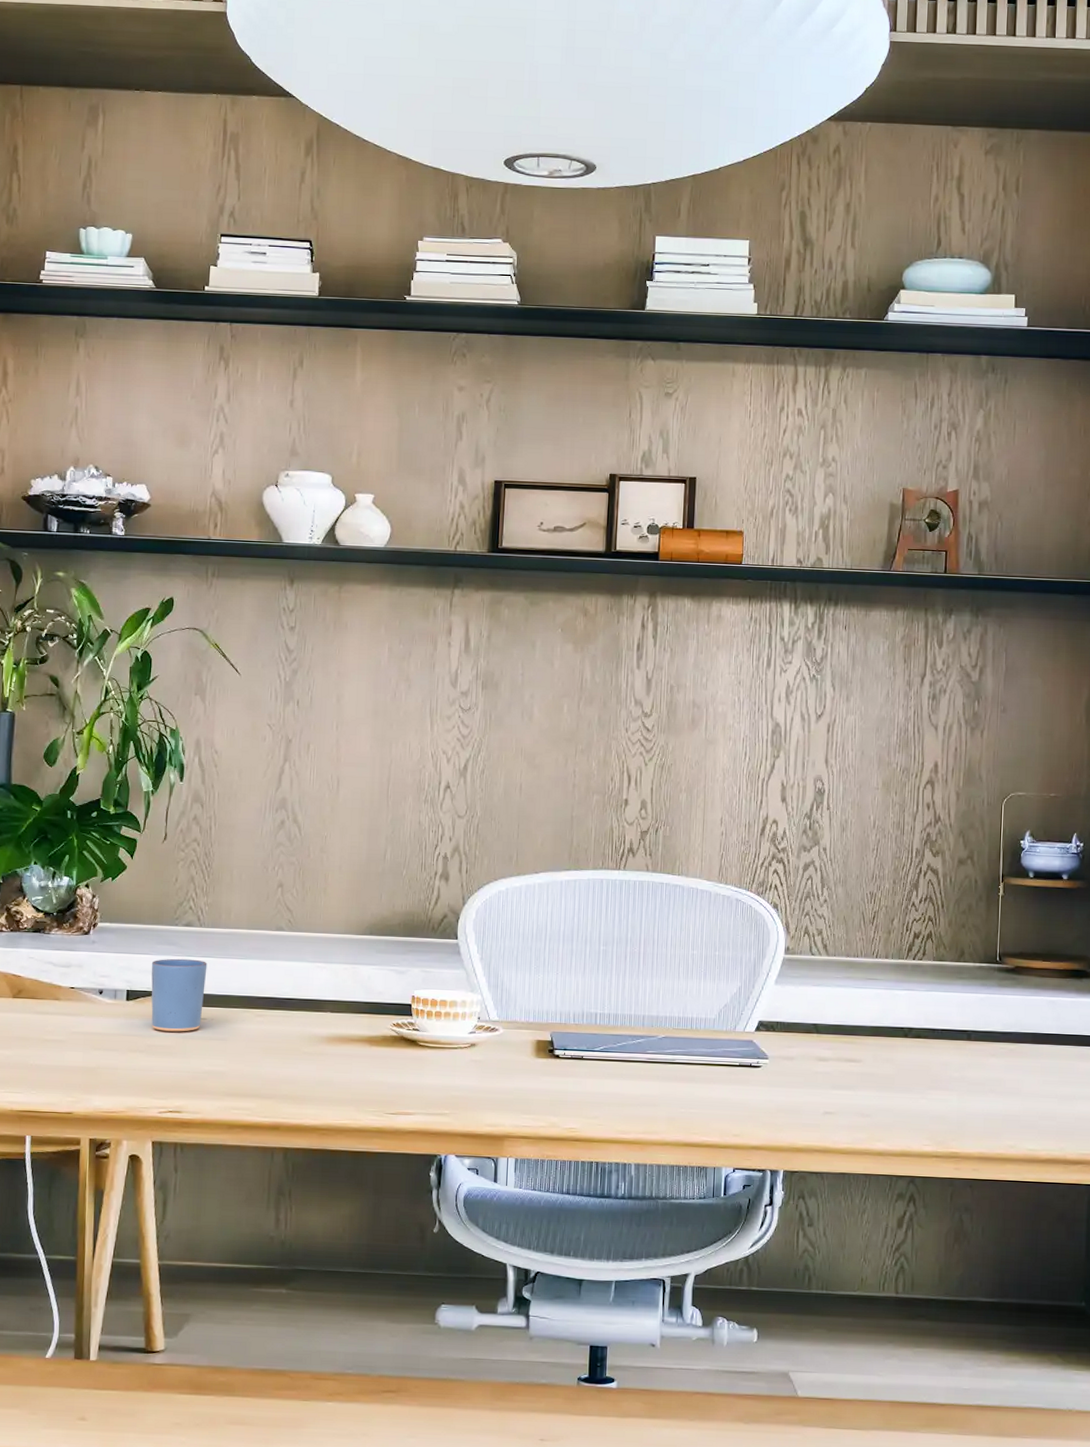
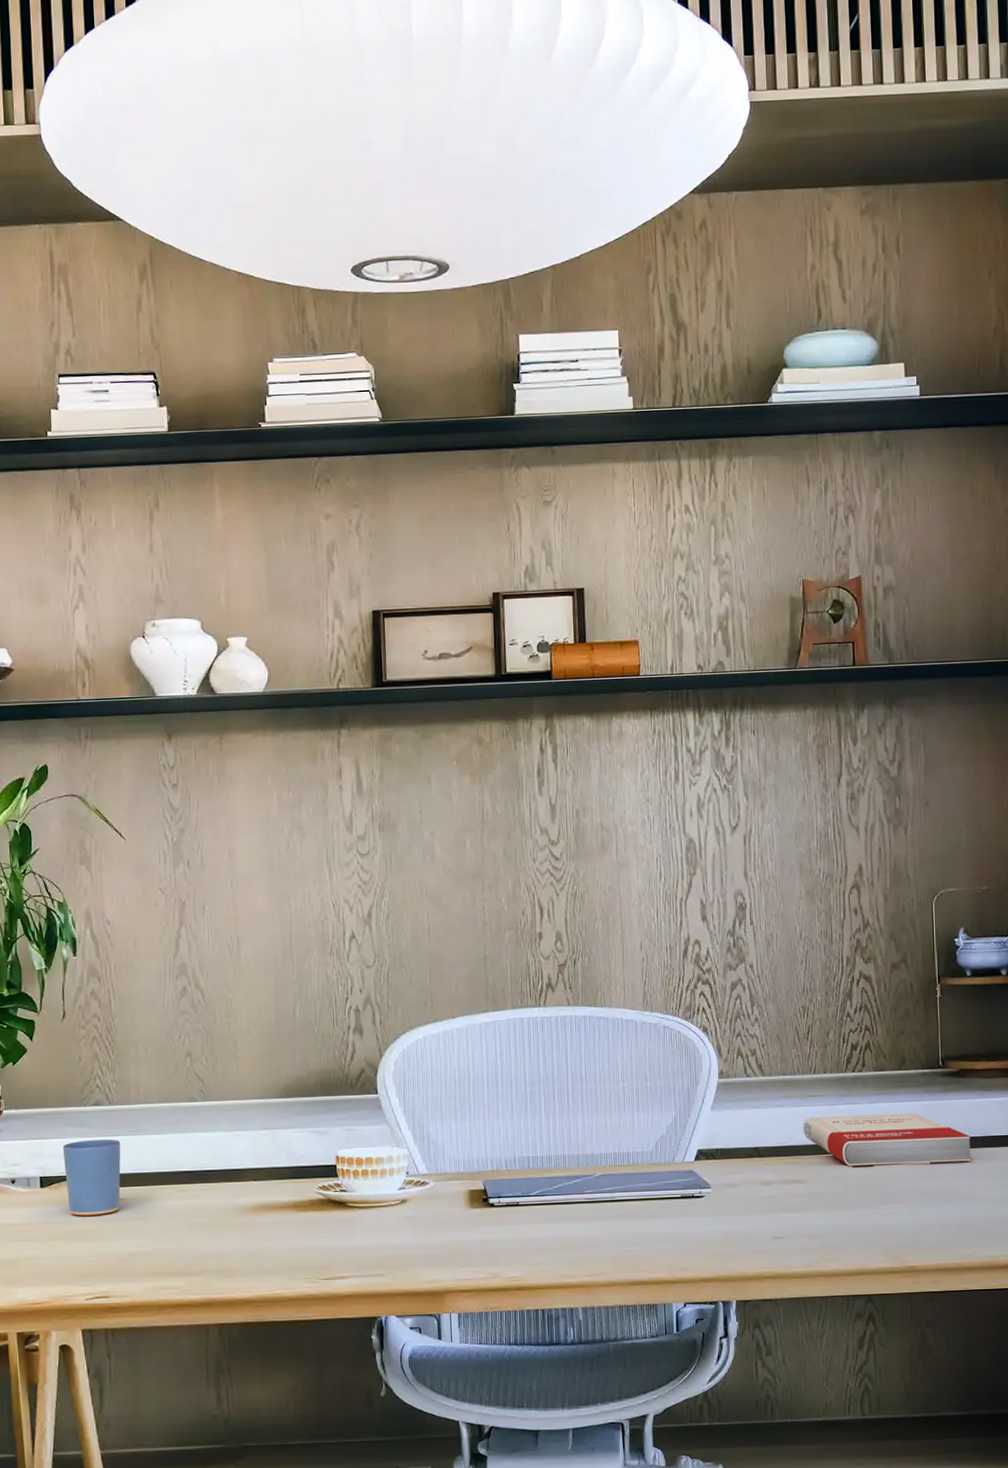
book: none [861,1000,1022,1056] -> present [803,1113,972,1167]

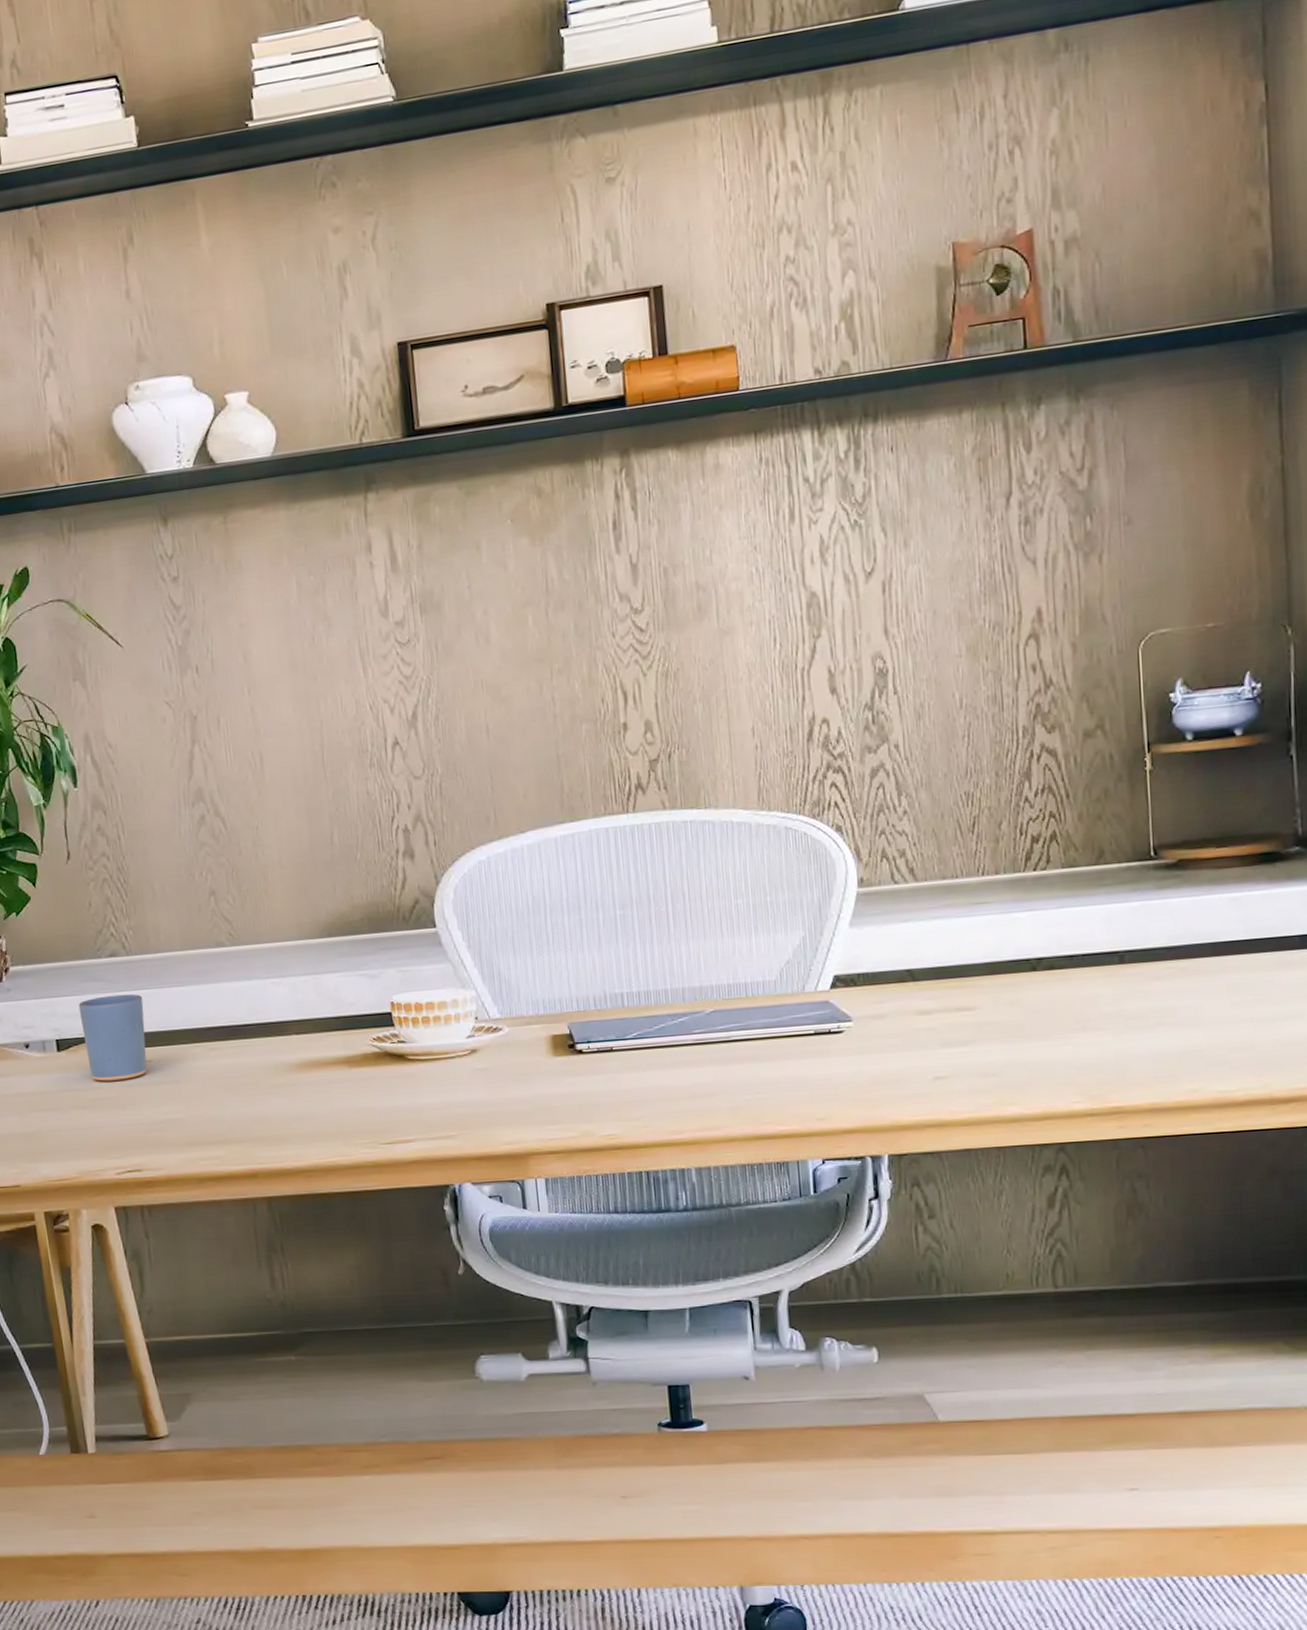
book: present [803,1113,972,1167] -> none [969,918,1196,988]

